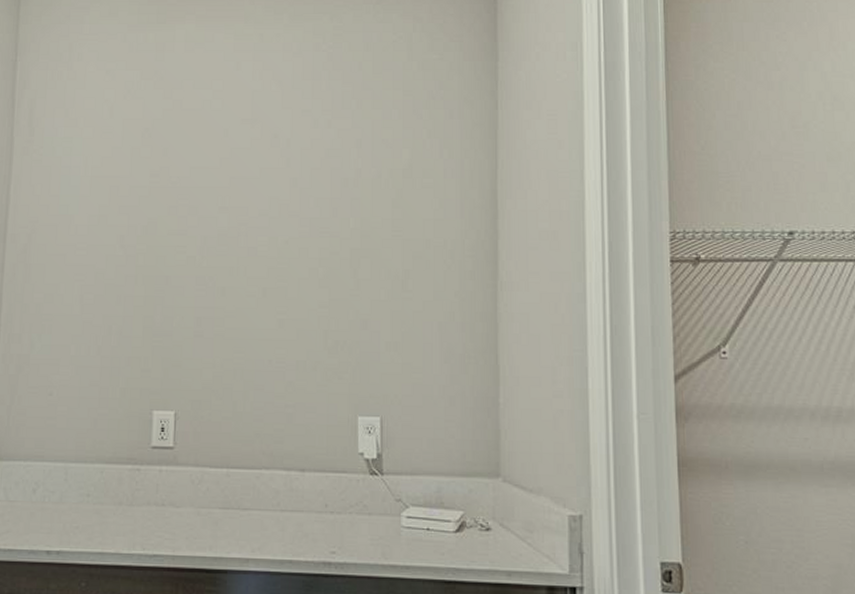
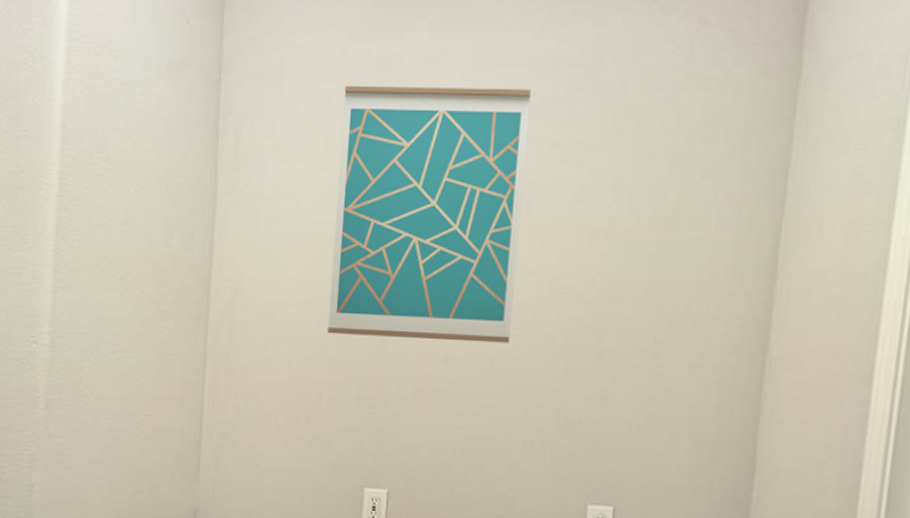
wall art: none [115,65,284,276] -> present [327,85,531,343]

